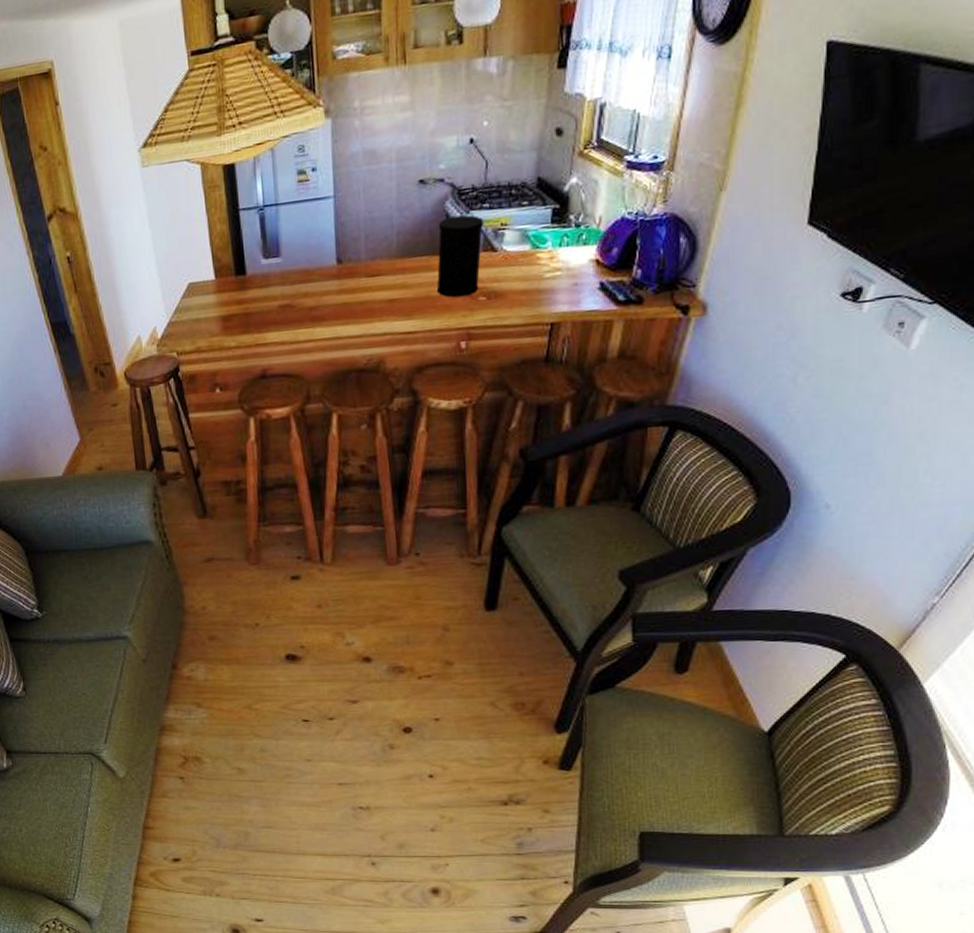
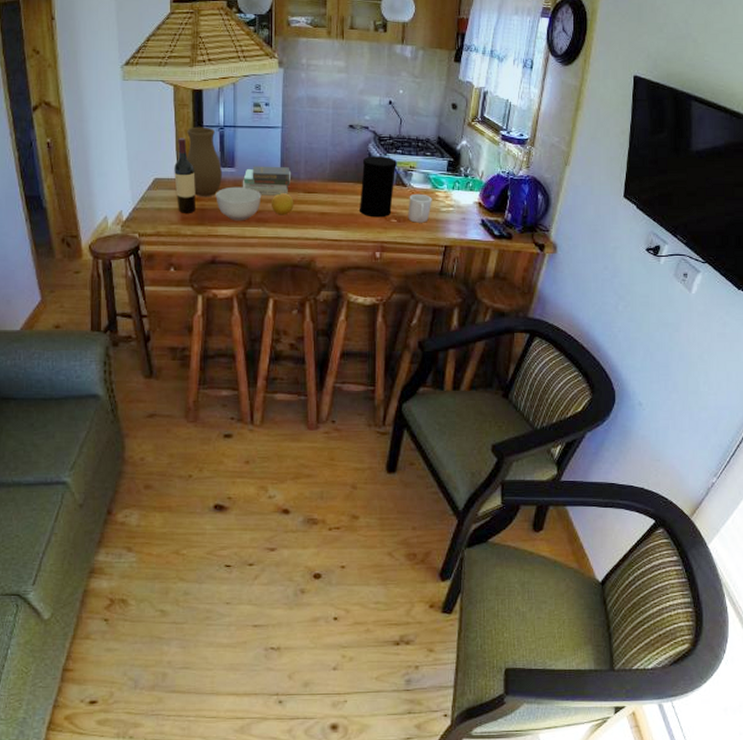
wine bottle: none [209,228,238,322] -> present [174,137,196,213]
vase: none [221,210,266,299] -> present [187,126,222,197]
bowl: none [260,279,315,324] -> present [216,186,262,221]
books: none [290,247,350,288] -> present [242,166,292,196]
fruit: none [327,280,355,310] -> present [272,193,294,215]
mug: none [500,258,532,298] -> present [408,193,432,223]

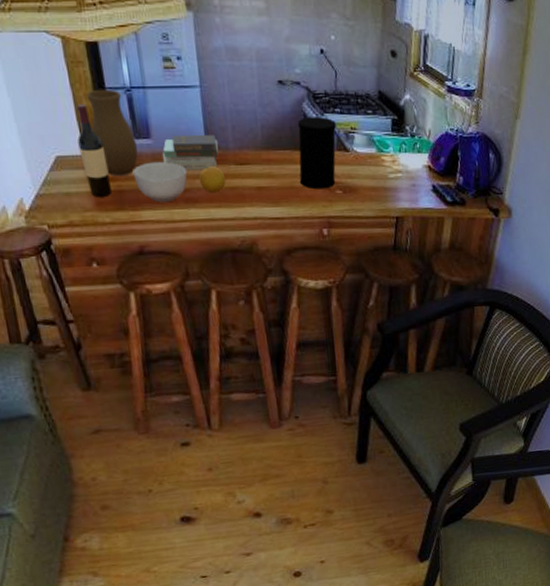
mug: present [408,193,432,223] -> none [353,159,379,193]

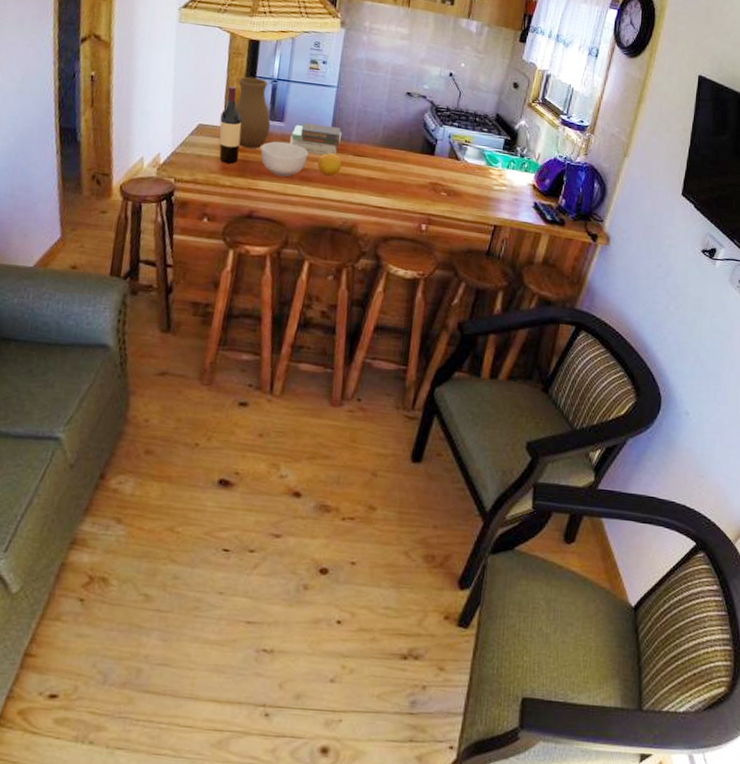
canister: present [297,117,337,190] -> none [409,125,453,190]

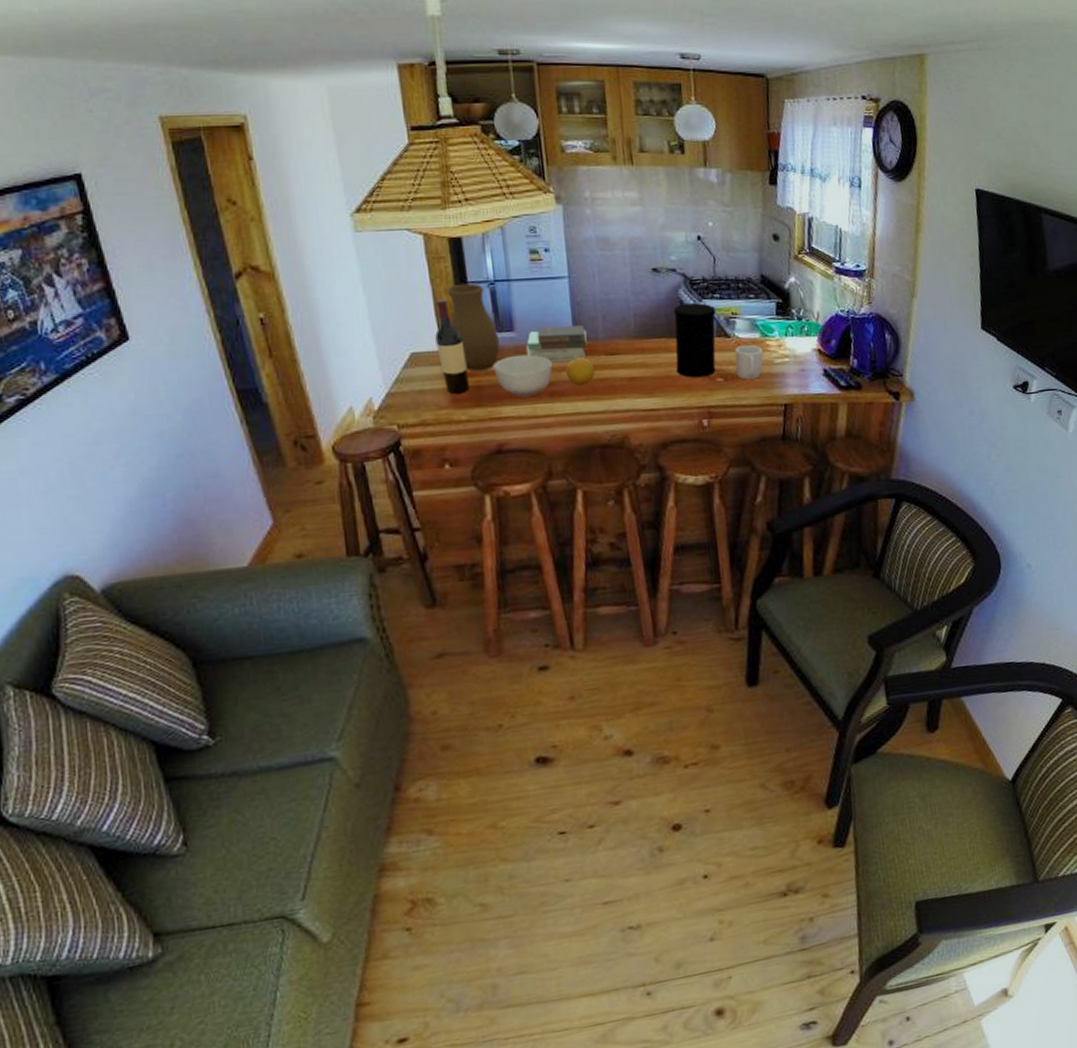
canister: none [409,125,453,190] -> present [673,303,717,378]
mug: none [458,168,485,200] -> present [735,344,764,380]

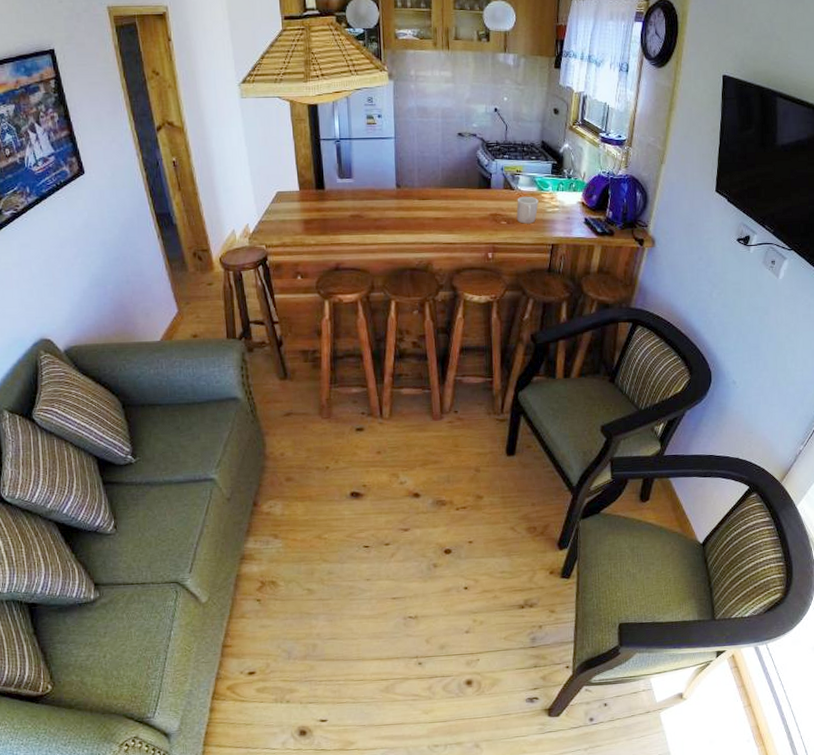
wine bottle: present [435,299,469,394] -> none [295,151,318,224]
vase: present [447,283,500,372] -> none [305,140,341,208]
bowl: present [493,354,553,398] -> none [336,196,379,229]
books: present [526,325,588,363] -> none [360,175,406,204]
fruit: present [566,357,595,386] -> none [389,201,410,222]
canister: present [673,303,717,378] -> none [471,162,505,221]

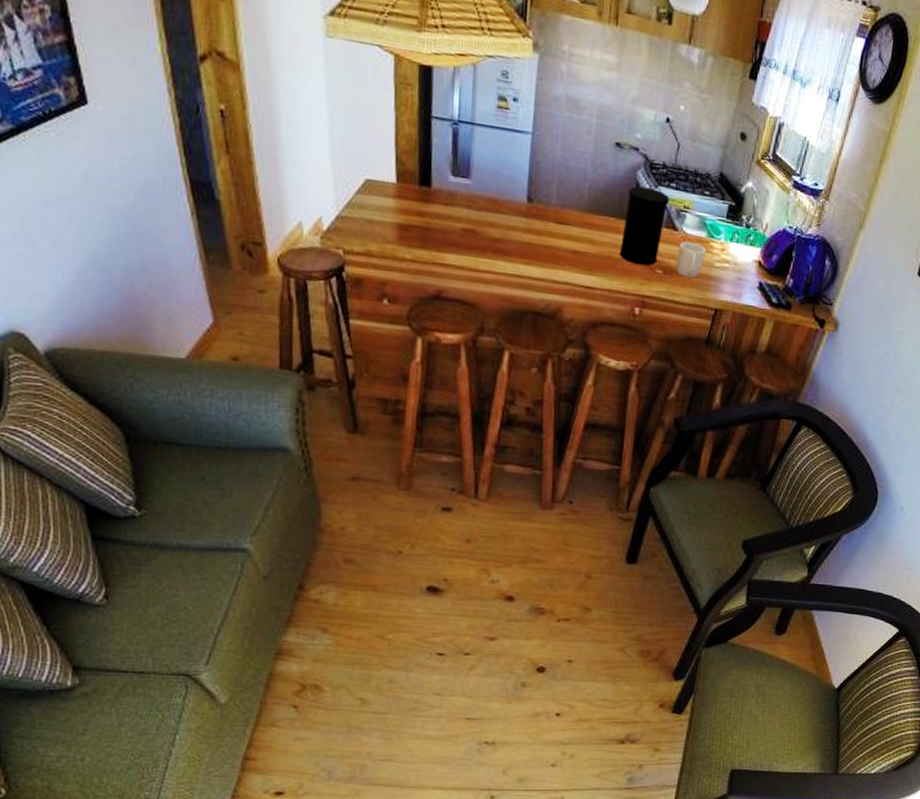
canister: none [471,162,505,221] -> present [620,186,670,266]

